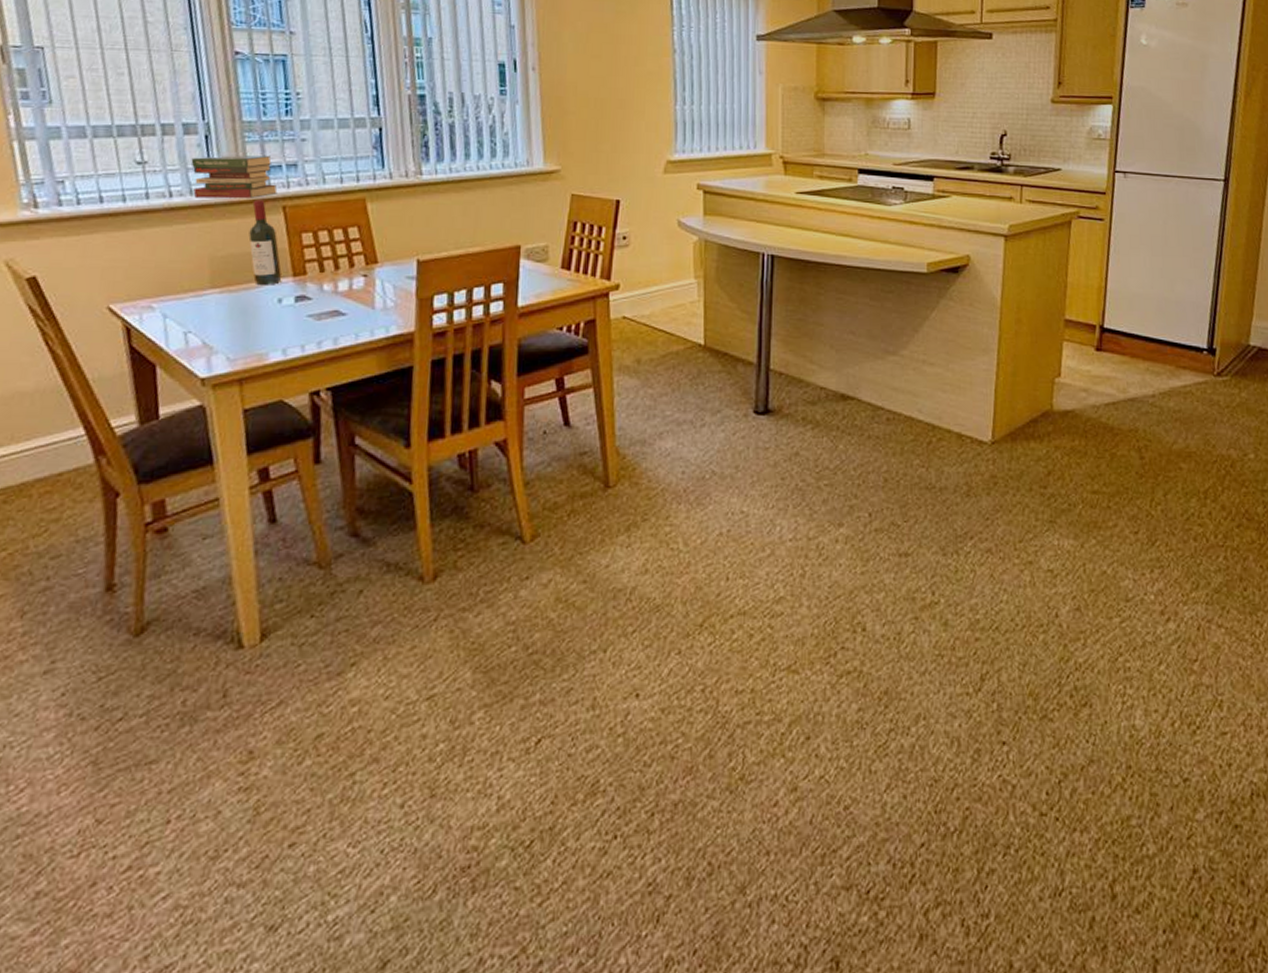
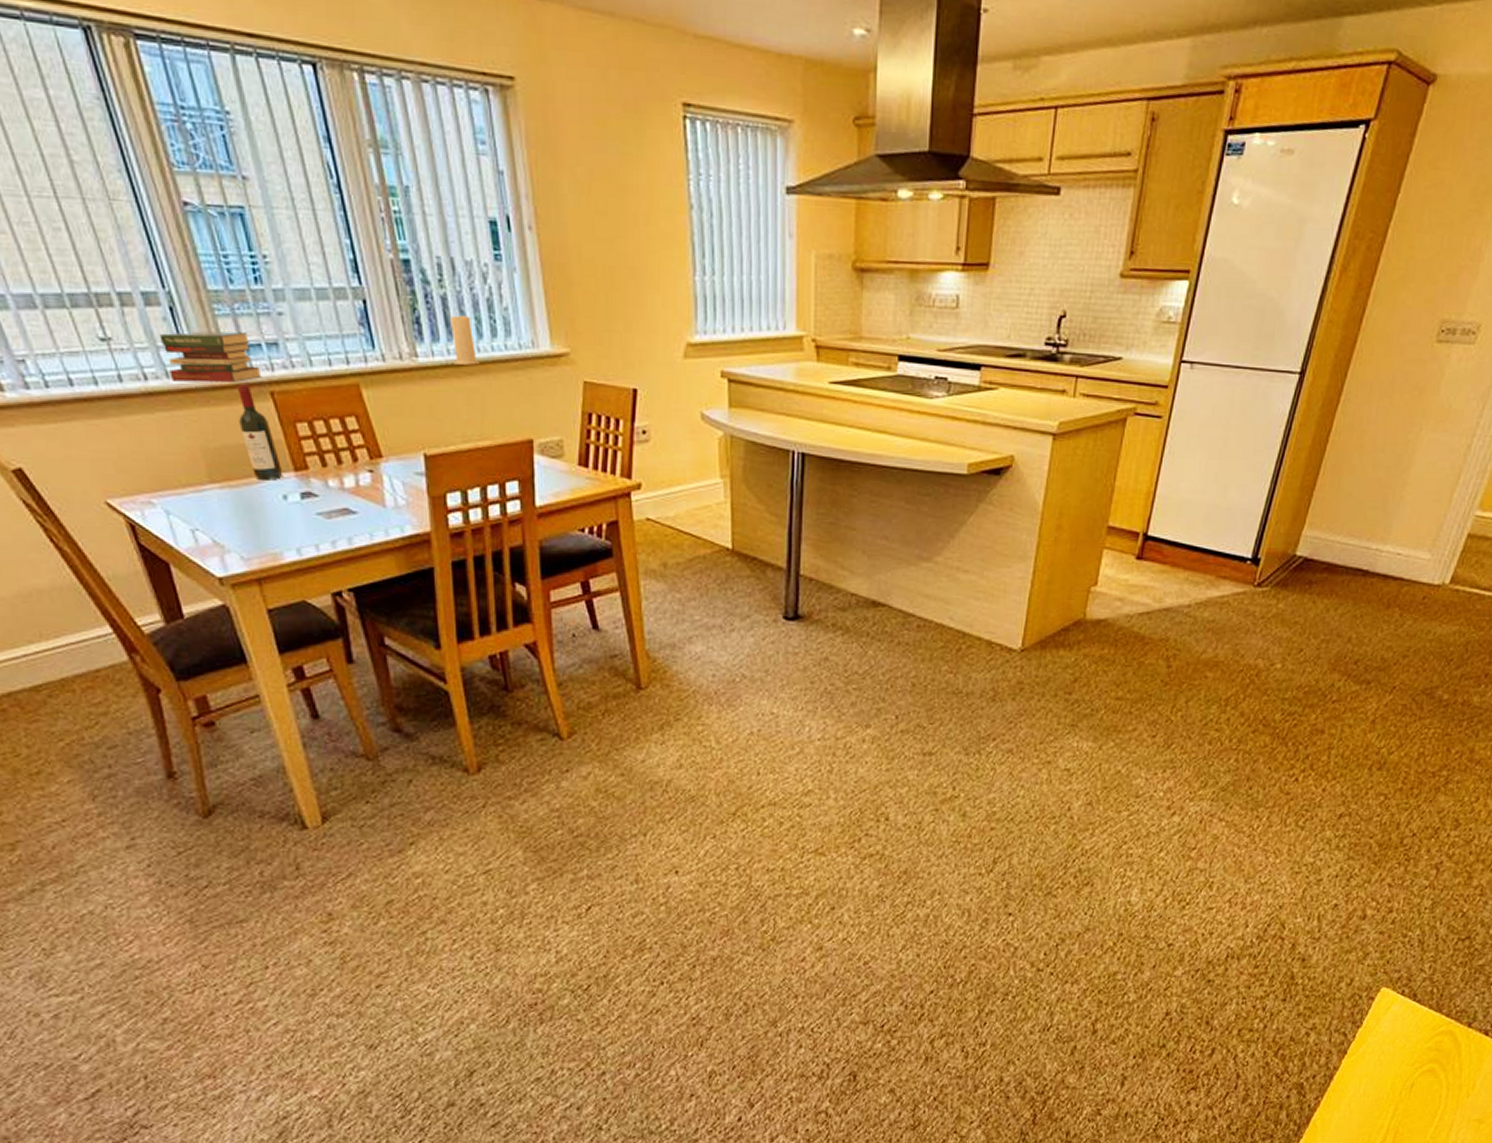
candle: none [454,140,479,181] -> present [451,315,480,365]

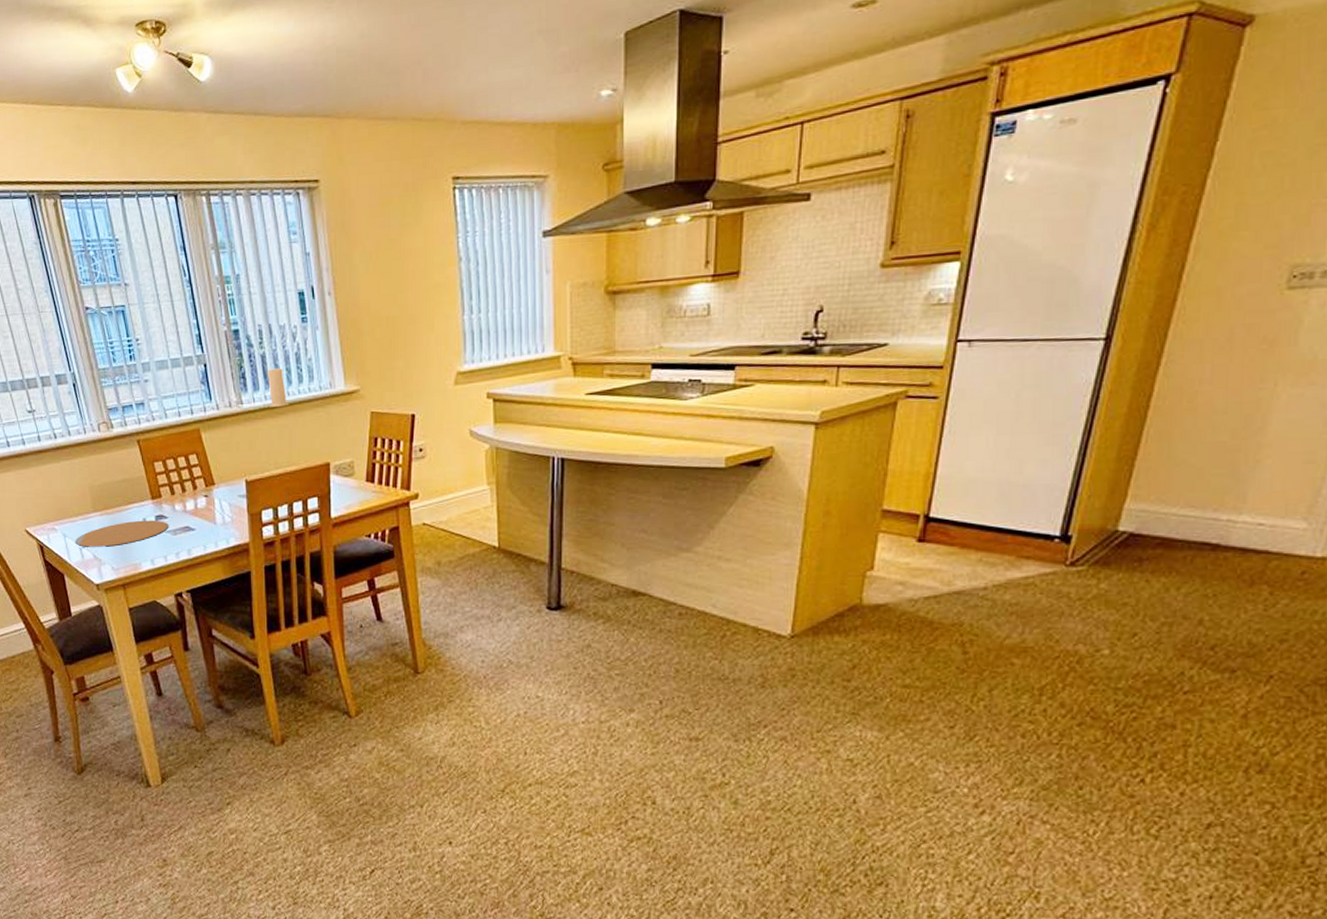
books: present [159,331,262,384] -> none [66,398,132,438]
placemat: none [184,497,319,530] -> present [76,520,168,547]
wine bottle: present [236,384,284,480] -> none [115,436,144,508]

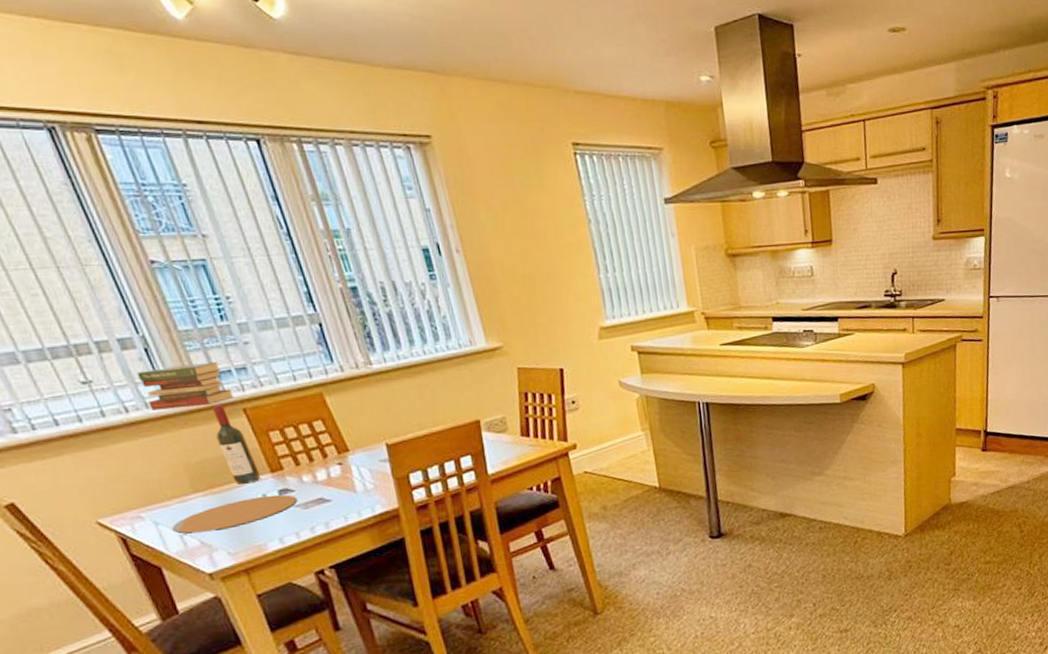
books: none [66,398,132,438] -> present [137,362,234,411]
wine bottle: none [115,436,144,508] -> present [212,405,261,485]
candle: present [268,368,290,407] -> none [397,326,427,367]

